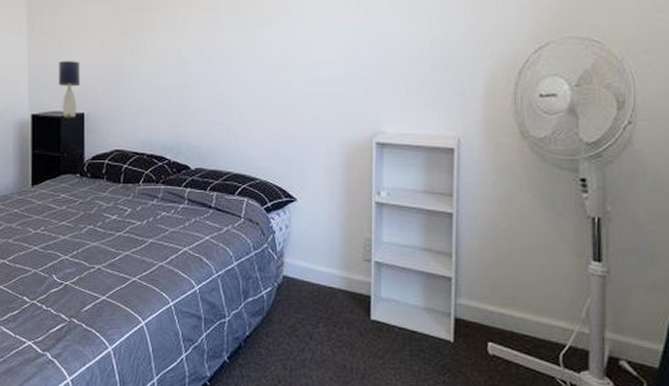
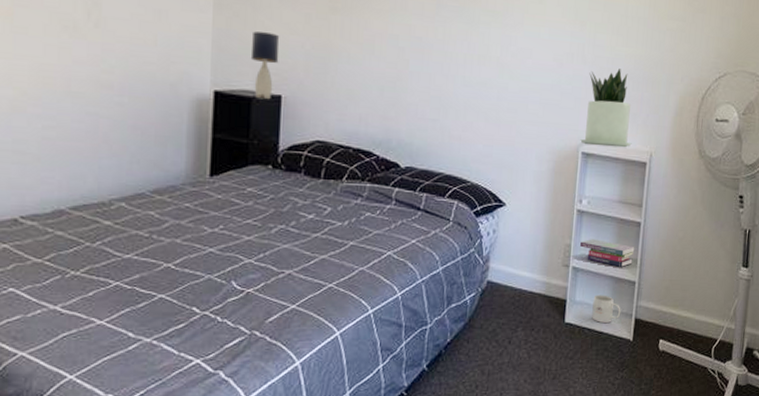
planter: none [373,53,434,135] -> present [580,69,632,148]
books: none [381,232,448,263] -> present [579,239,635,268]
mug: none [402,291,437,323] -> present [592,295,621,324]

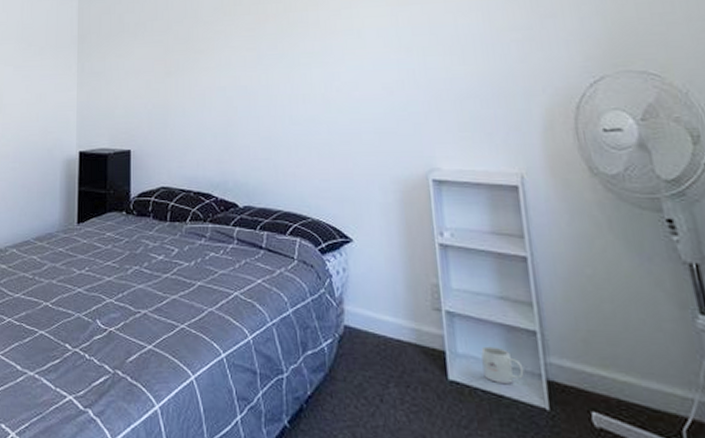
table lamp: present [250,31,280,100] -> none [105,100,127,155]
books: present [579,239,635,268] -> none [449,277,526,314]
planter: present [580,69,632,148] -> none [425,88,494,172]

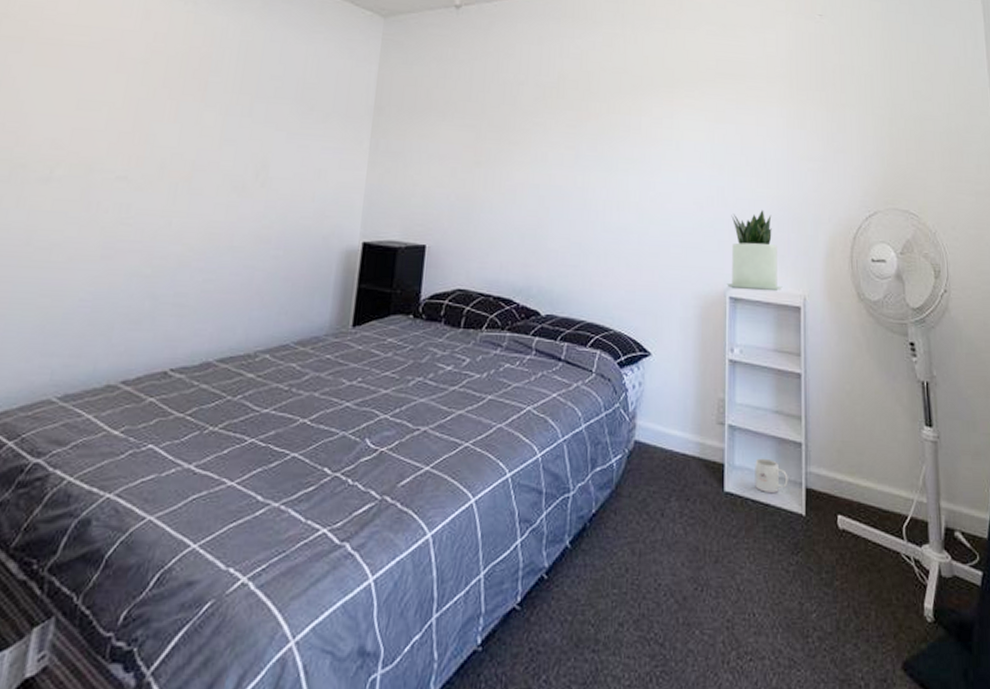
planter: none [425,88,494,172] -> present [727,210,783,292]

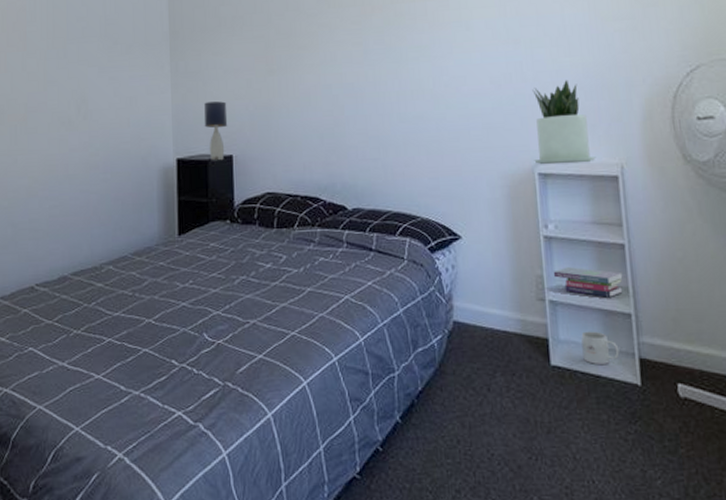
table lamp: none [398,186,427,250] -> present [204,101,228,161]
books: none [734,393,797,427] -> present [553,267,623,299]

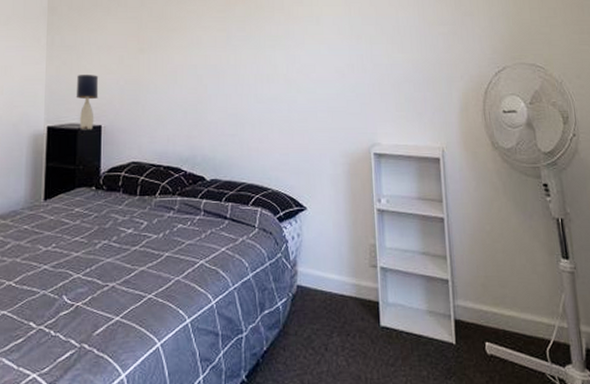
planter: present [532,80,596,165] -> none [371,73,422,146]
books: present [553,267,623,299] -> none [384,237,442,266]
mug: present [581,331,620,366] -> none [406,295,438,326]

